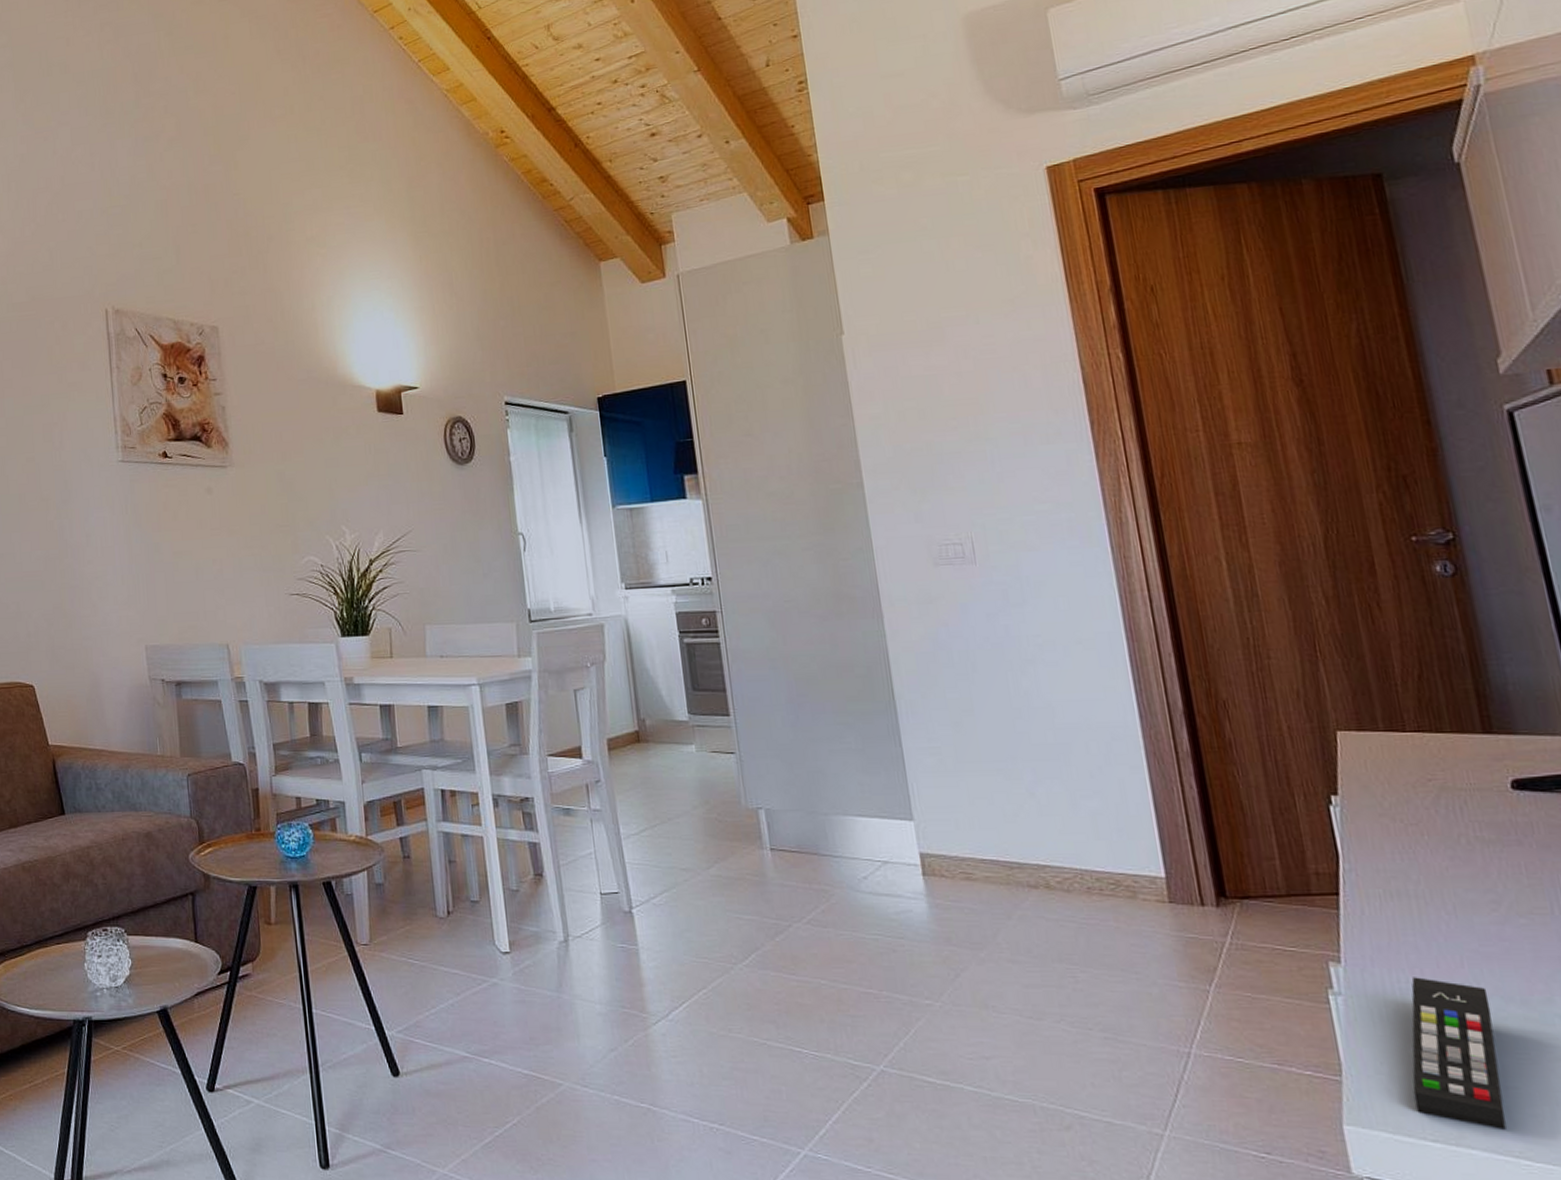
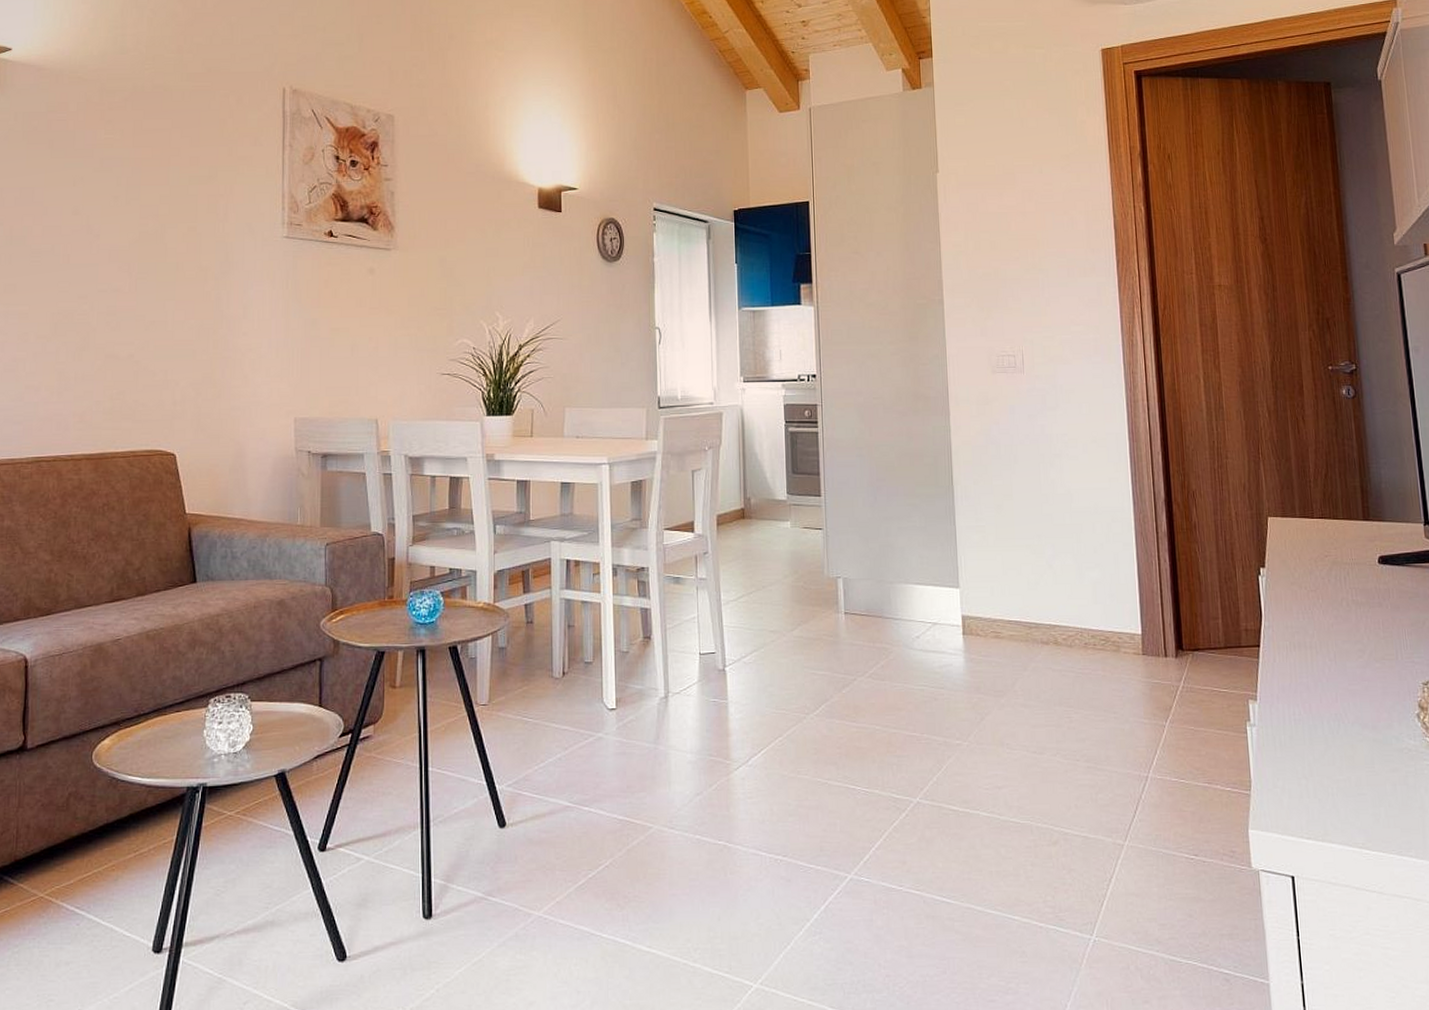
remote control: present [1411,977,1506,1130] -> none [1297,710,1356,827]

